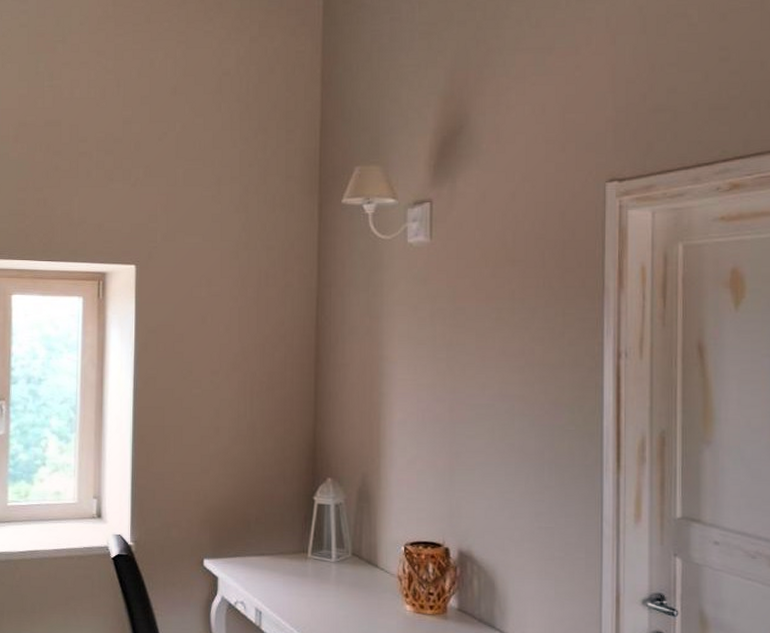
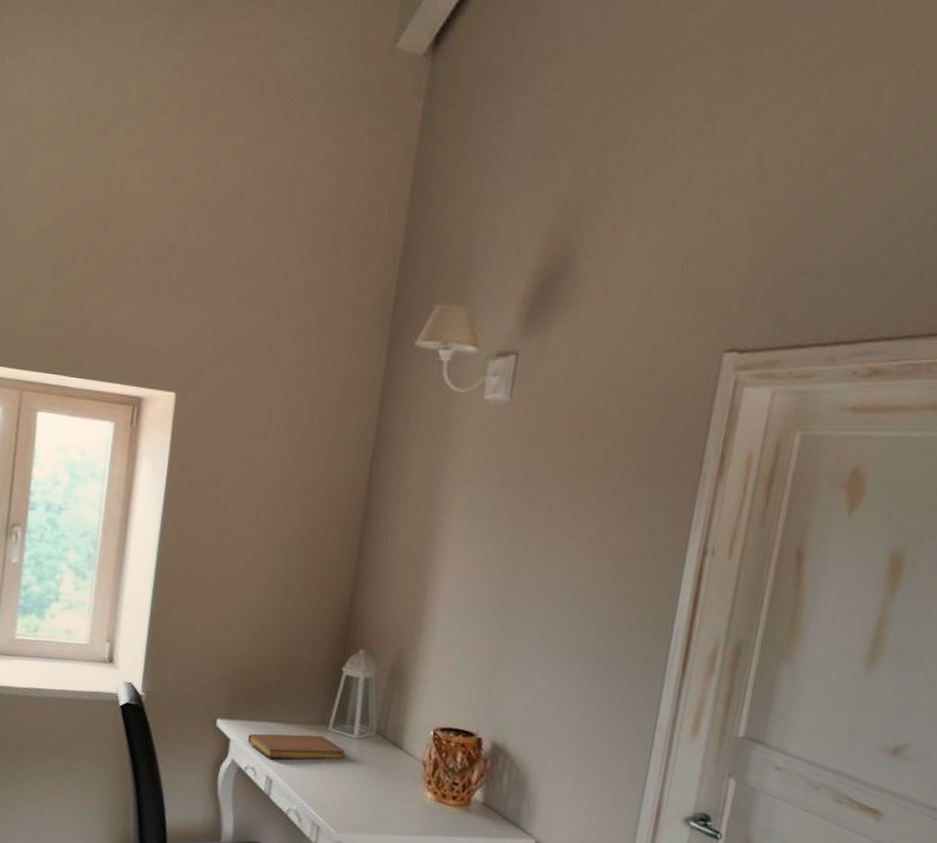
notebook: none [234,563,326,591] -> present [247,733,346,760]

